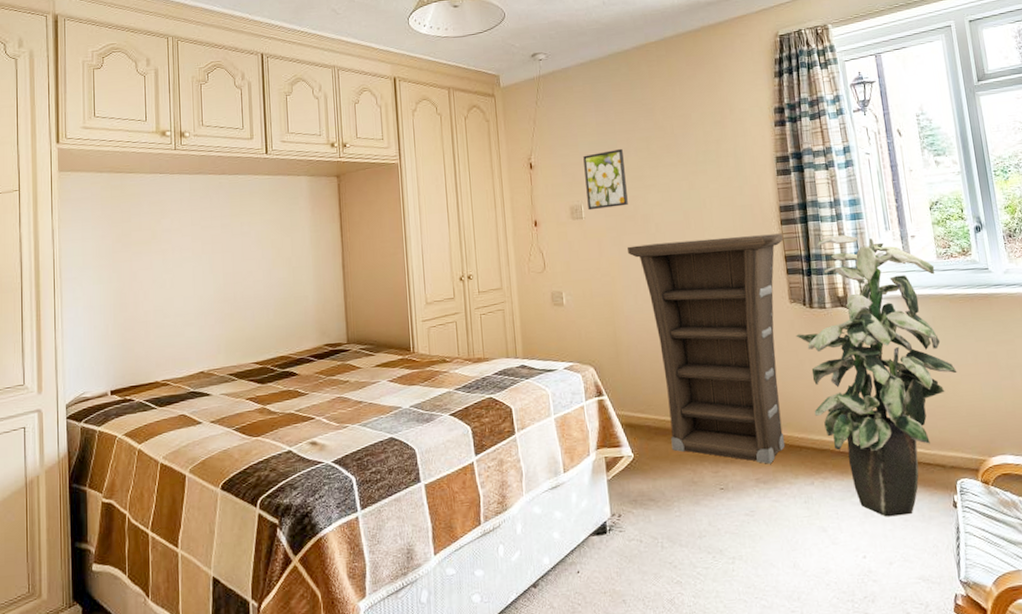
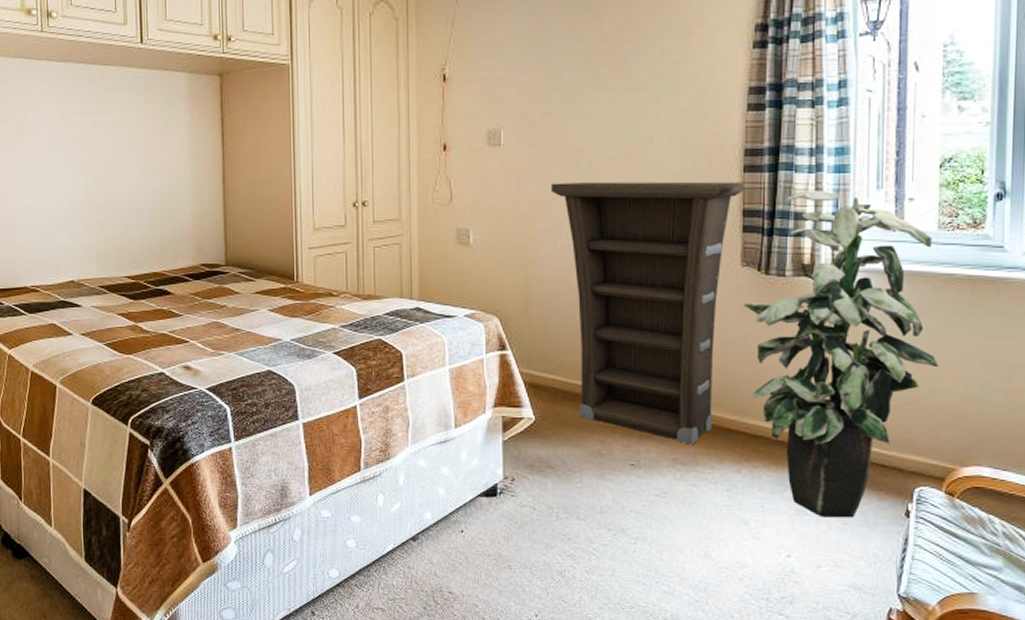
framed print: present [583,148,628,211] -> none [508,63,557,137]

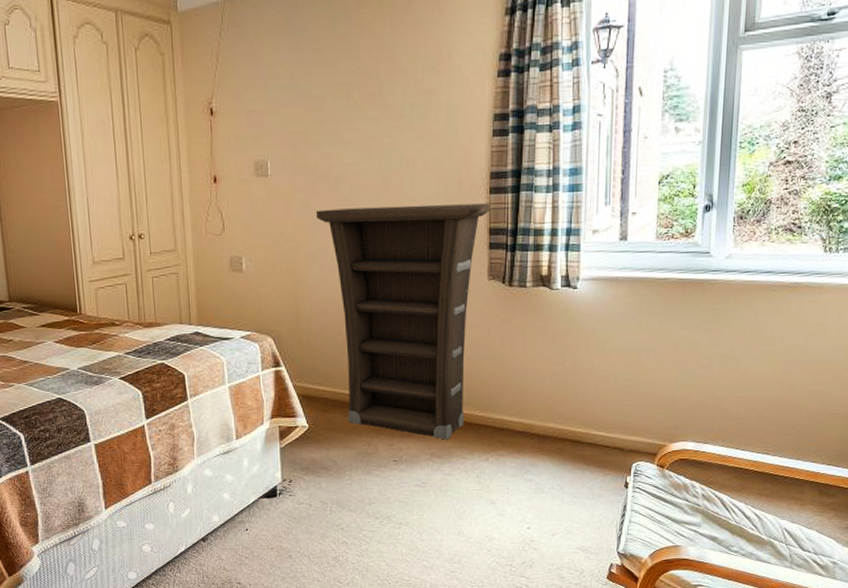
indoor plant: present [743,190,939,518] -> none [490,208,654,494]

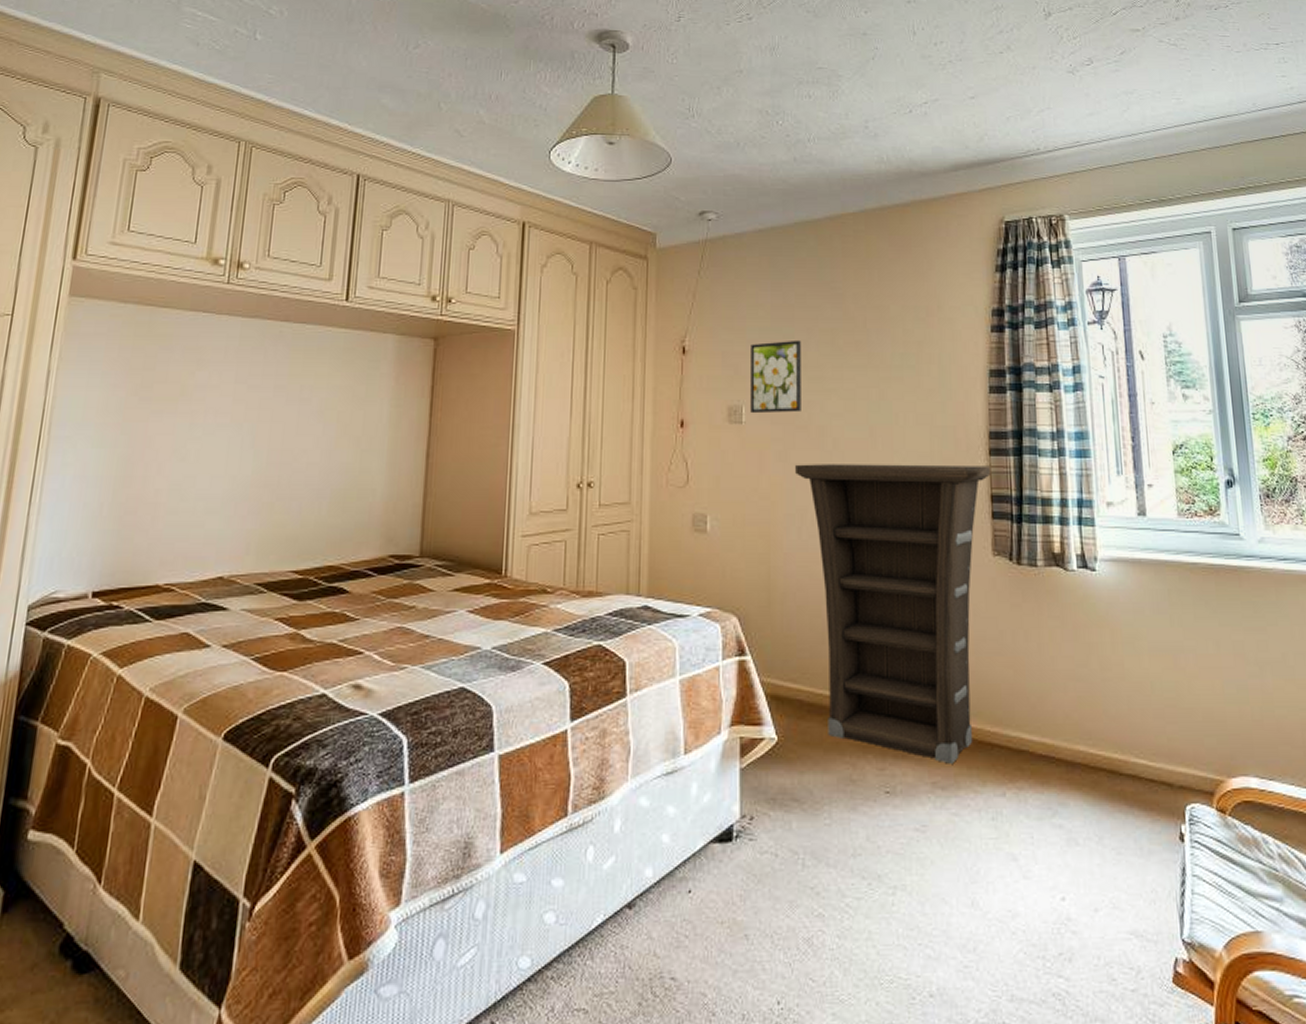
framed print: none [272,95,320,167] -> present [750,339,801,414]

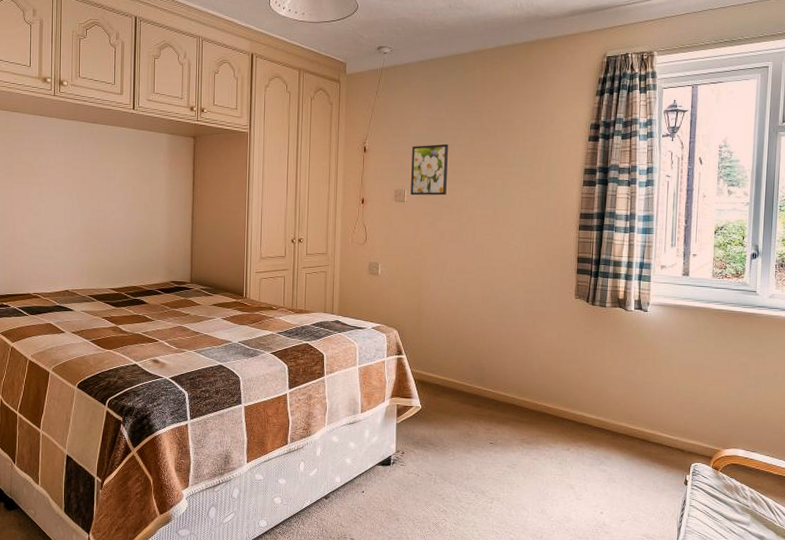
cabinet: present [795,464,992,764] -> none [440,231,580,429]

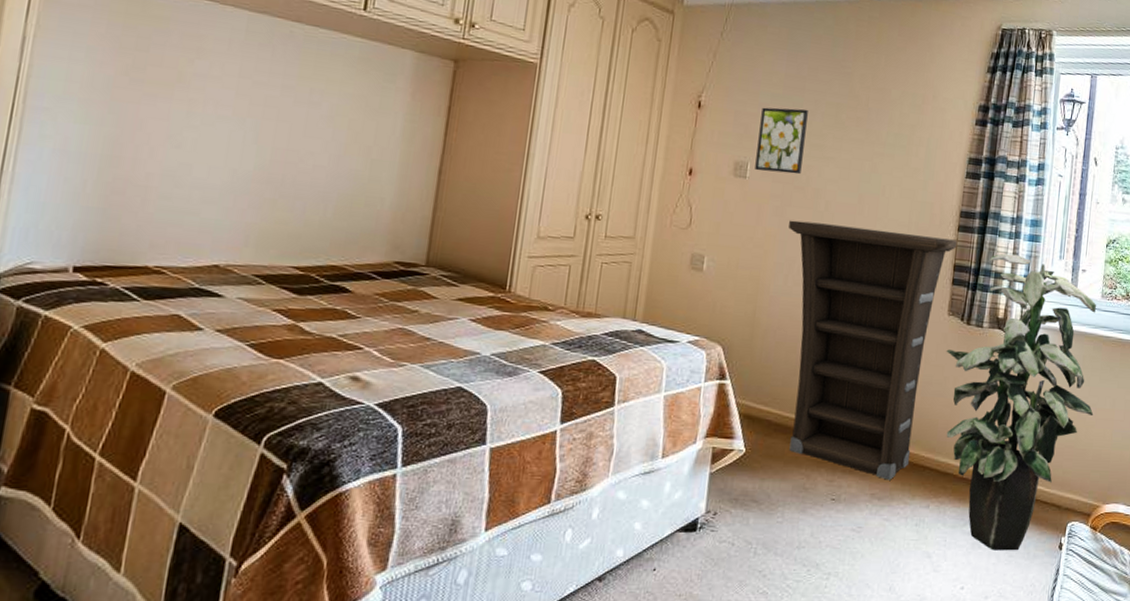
cabinet: none [440,231,580,429] -> present [789,220,958,480]
indoor plant: none [575,245,710,485] -> present [946,253,1097,551]

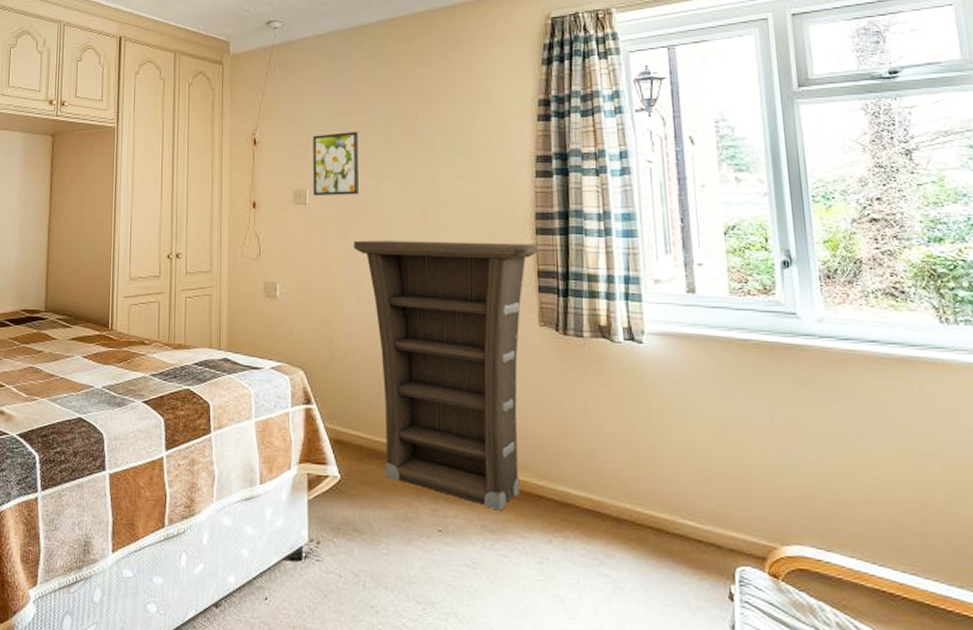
indoor plant: present [946,253,1097,551] -> none [544,253,746,600]

